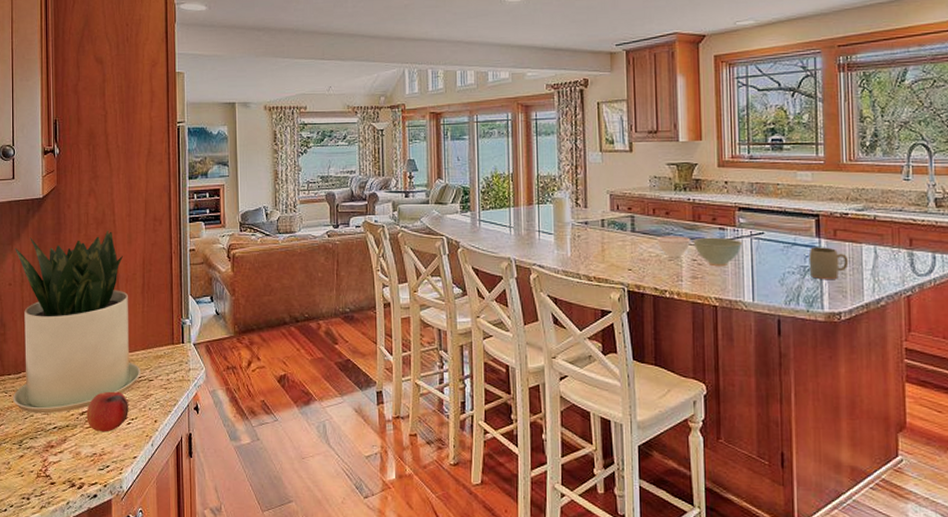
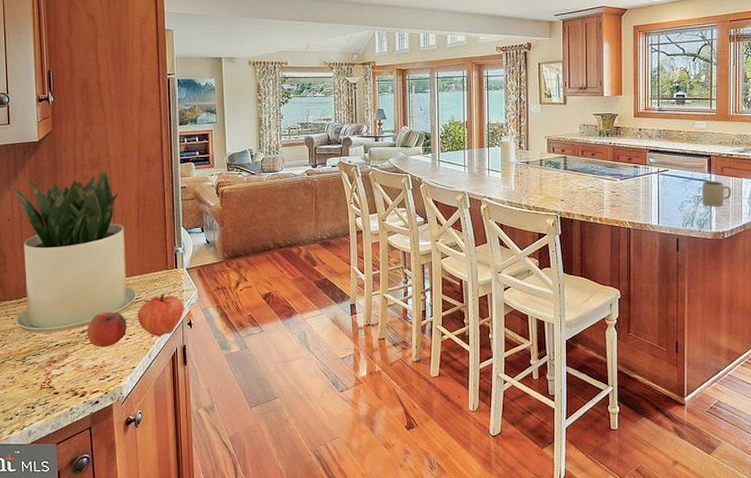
fruit: none [140,371,191,422] -> present [137,293,185,336]
bowl: present [657,236,691,260] -> none [584,173,612,192]
bowl: present [693,237,742,267] -> none [613,173,651,197]

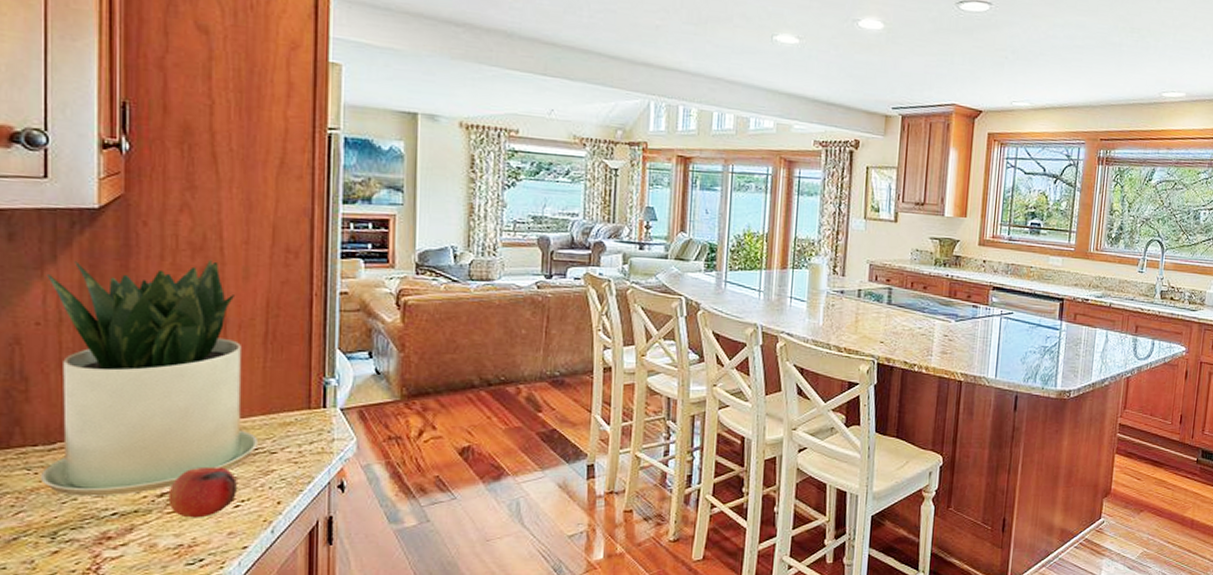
fruit: present [137,293,185,336] -> none [255,442,334,504]
mug: present [702,181,732,207] -> none [1048,329,1084,361]

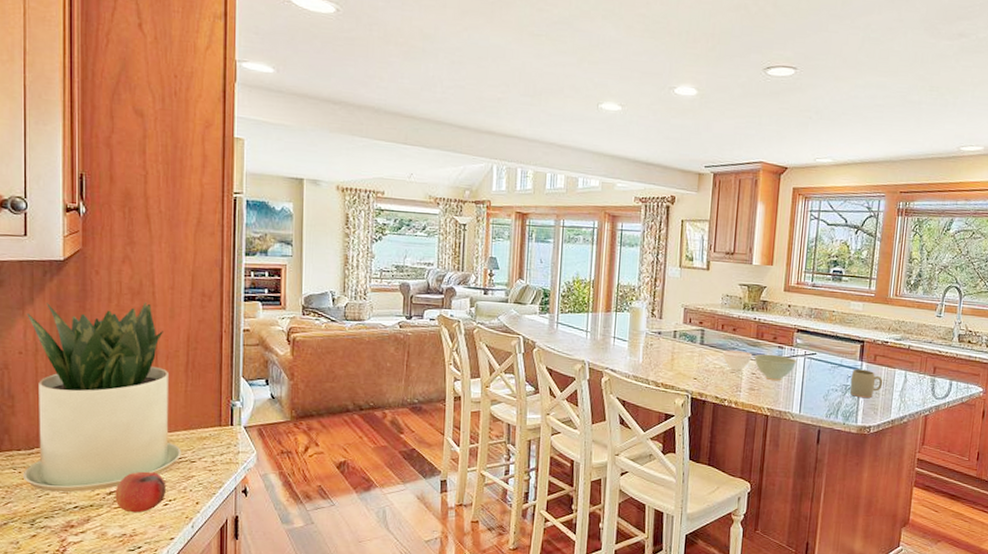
bowl: none [911,310,945,335] -> present [722,350,753,372]
bowl: none [946,314,992,344] -> present [754,354,796,381]
mug: none [1048,329,1084,361] -> present [849,369,883,399]

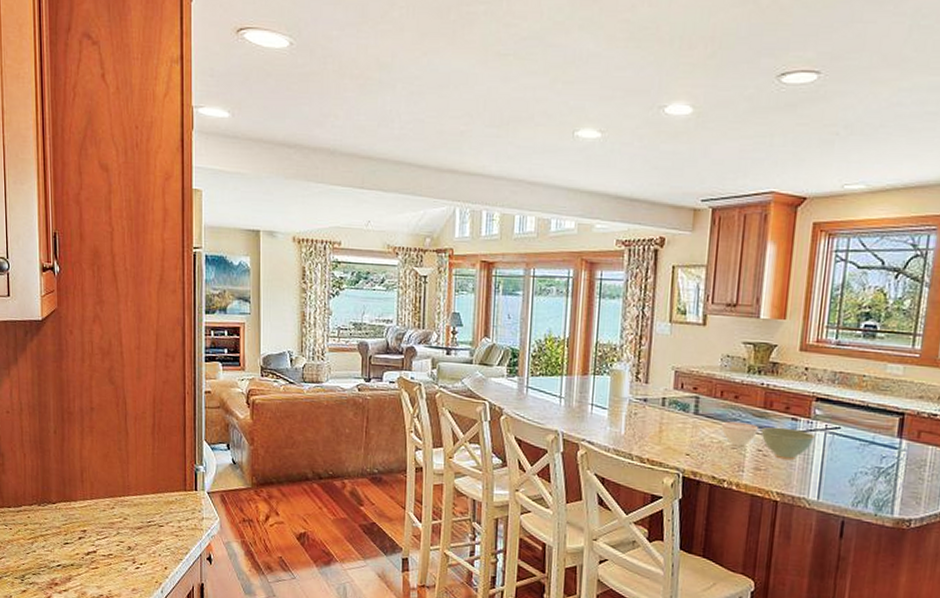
planter: present [22,301,181,493] -> none [12,362,150,551]
fruit: present [115,471,166,513] -> none [92,533,137,575]
mug: present [849,369,883,399] -> none [884,447,929,485]

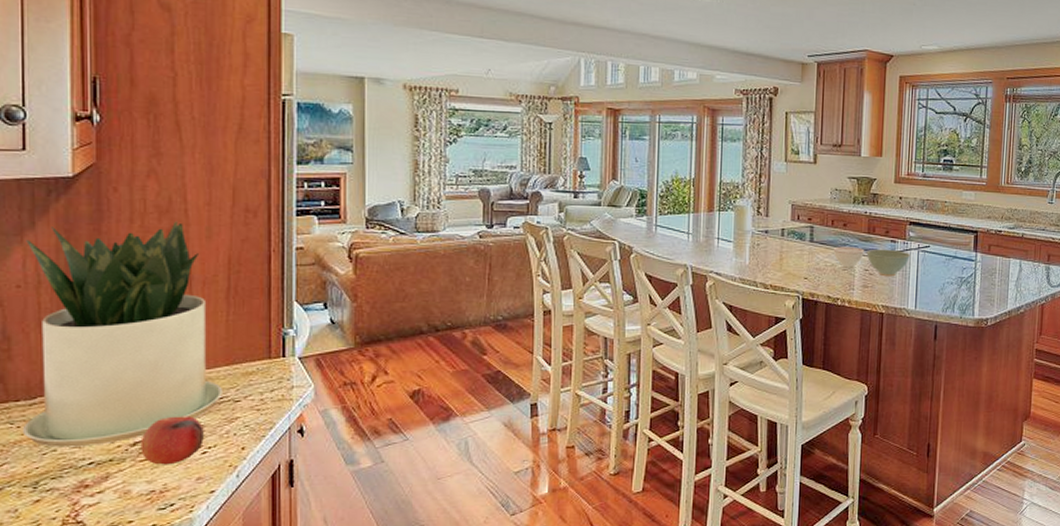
planter: none [12,362,150,551] -> present [22,221,222,447]
fruit: none [92,533,137,575] -> present [140,416,204,465]

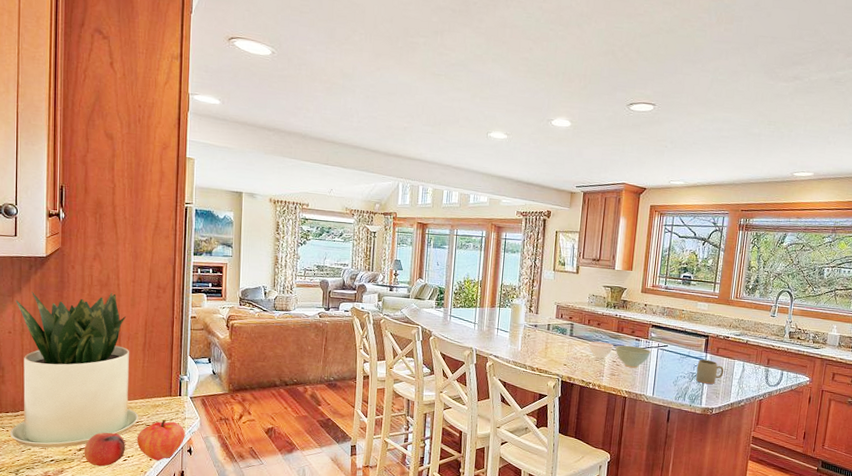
fruit: none [221,390,294,449] -> present [136,419,186,461]
mug: none [965,260,998,290] -> present [695,359,724,385]

